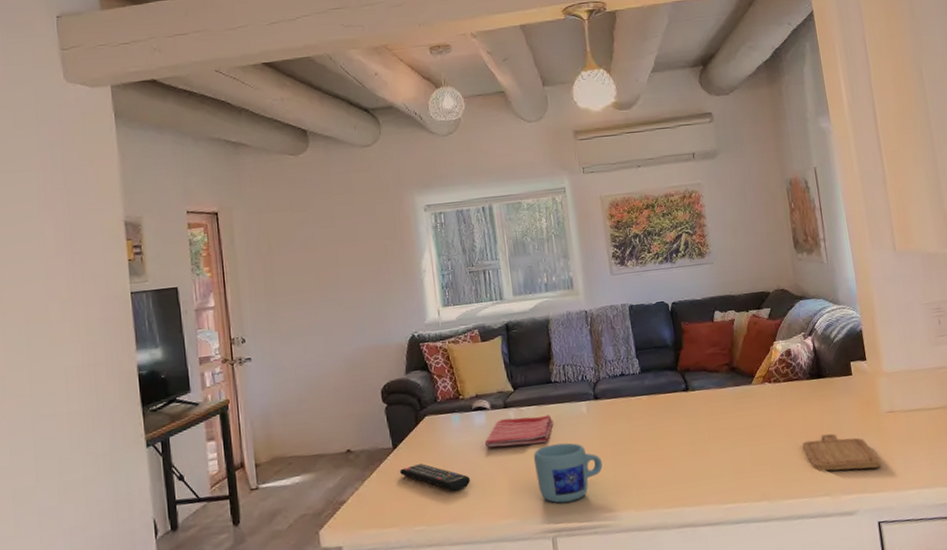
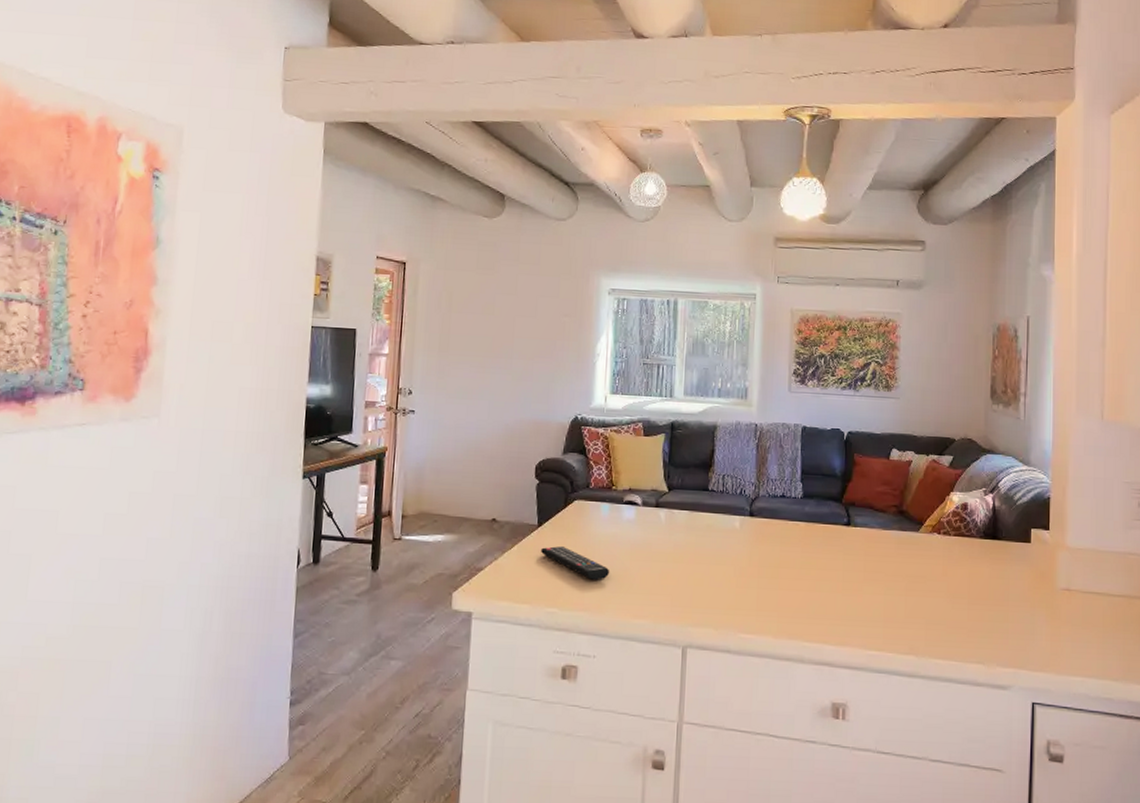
dish towel: present [484,414,554,448] -> none [629,518,704,550]
mug: present [533,443,603,504] -> none [676,553,747,615]
chopping board: present [802,433,881,471] -> none [962,599,1046,645]

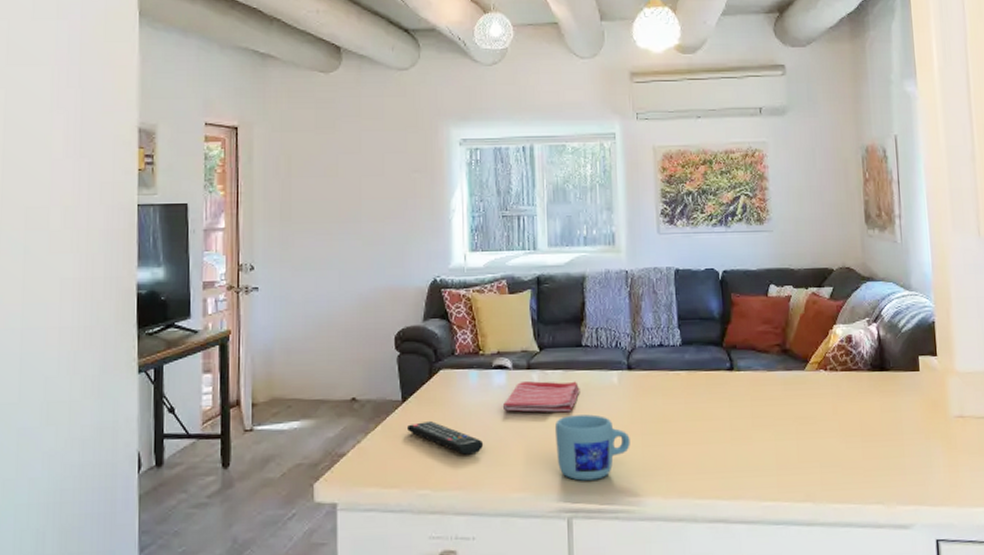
dish towel: none [629,518,704,550] -> present [502,381,580,413]
mug: none [676,553,747,615] -> present [554,414,630,481]

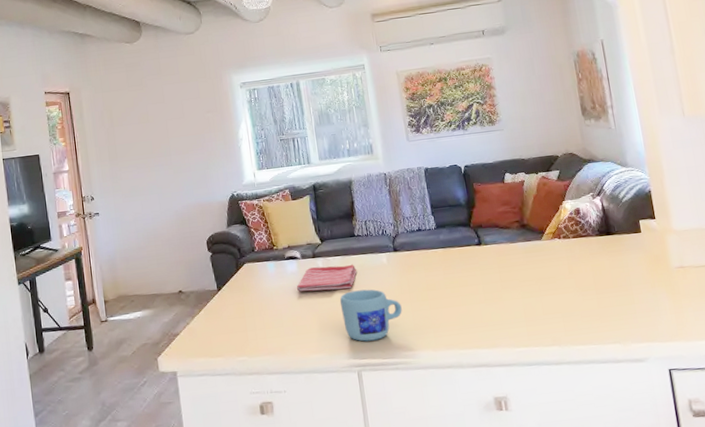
remote control: present [407,420,484,455] -> none [224,303,285,328]

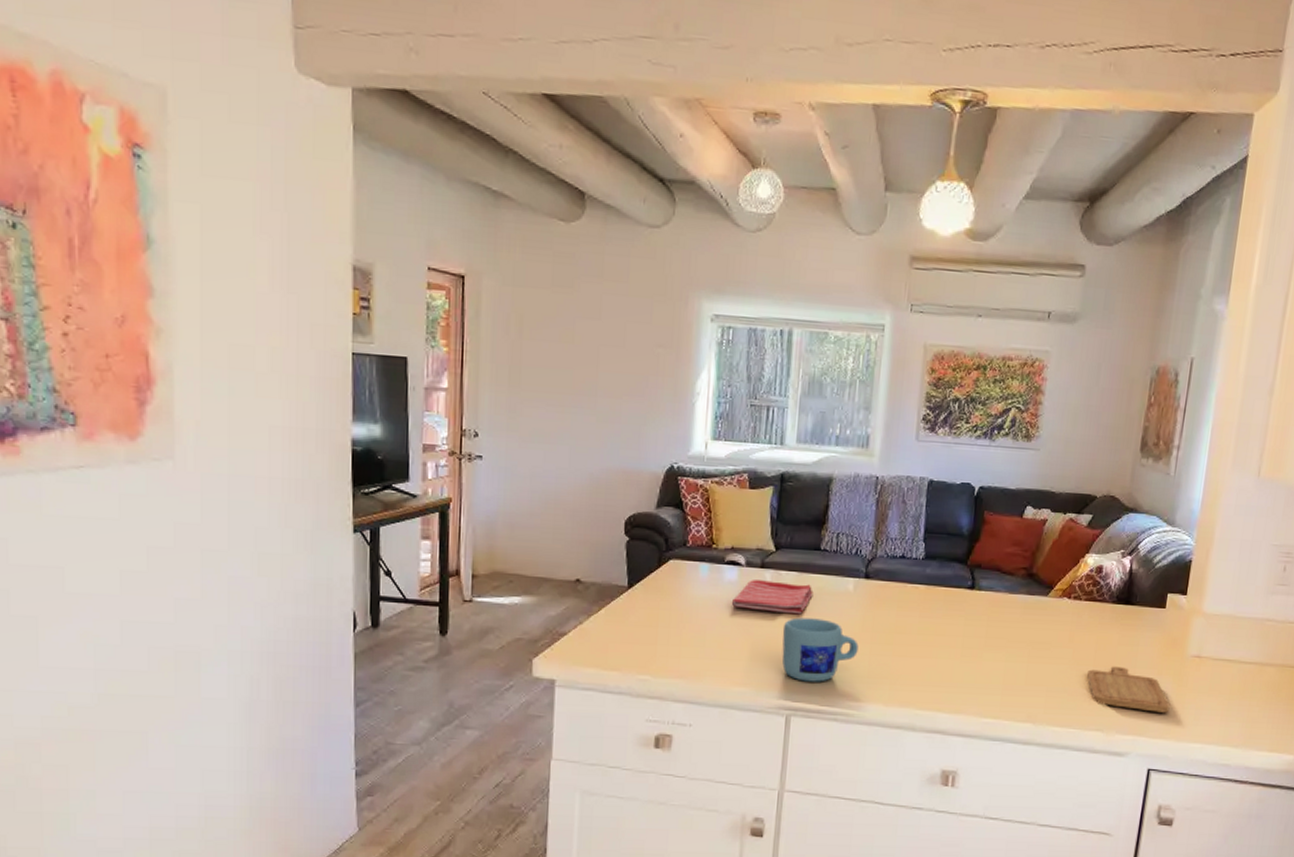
chopping board: none [591,286,672,321] -> present [1086,666,1170,713]

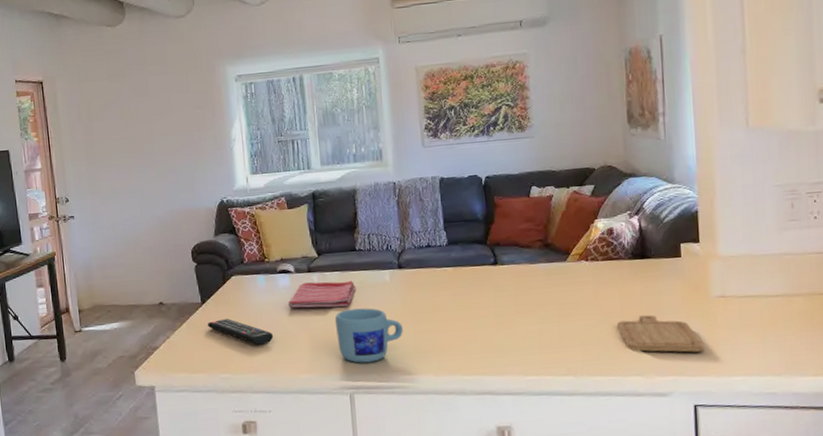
remote control: none [632,609,709,646] -> present [208,318,274,345]

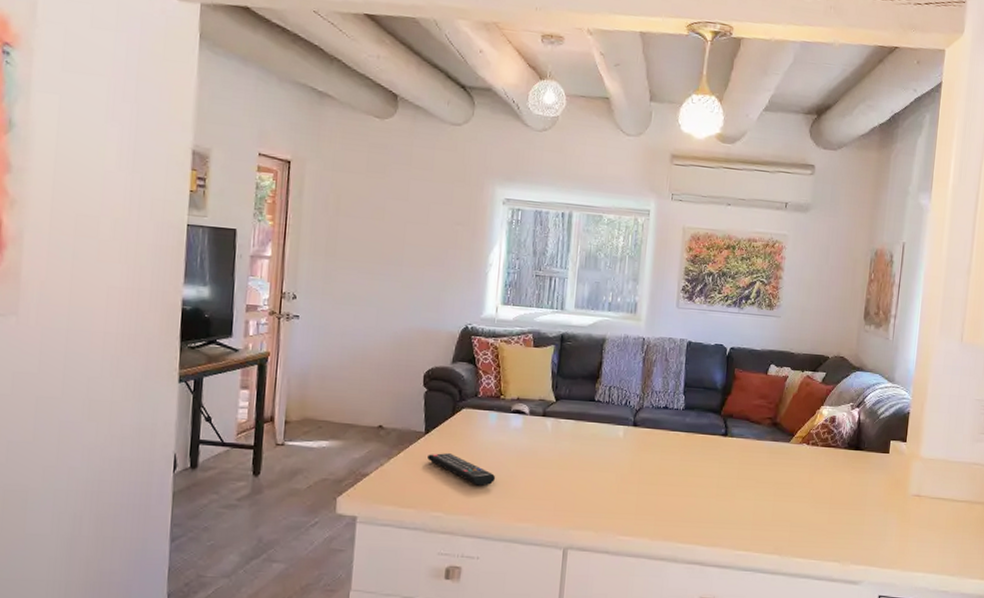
dish towel: present [287,280,356,308] -> none [516,427,589,458]
mug: present [334,308,403,363] -> none [560,460,628,519]
chopping board: present [616,315,705,353] -> none [824,504,896,545]

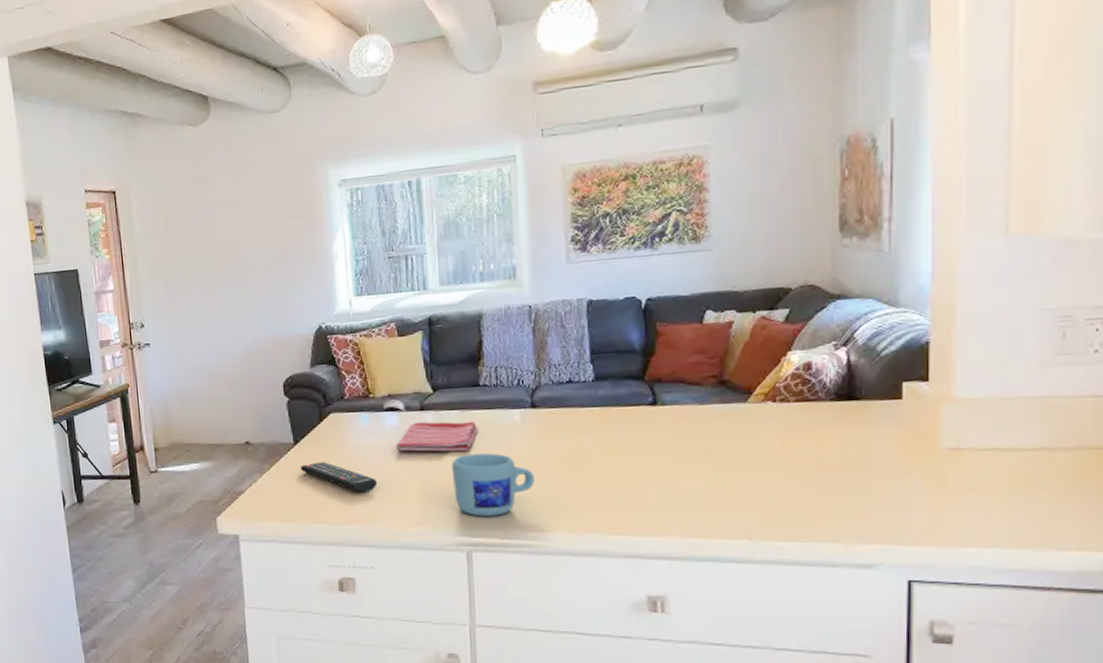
dish towel: none [516,427,589,458] -> present [395,421,478,452]
mug: none [560,460,628,519] -> present [451,453,534,517]

